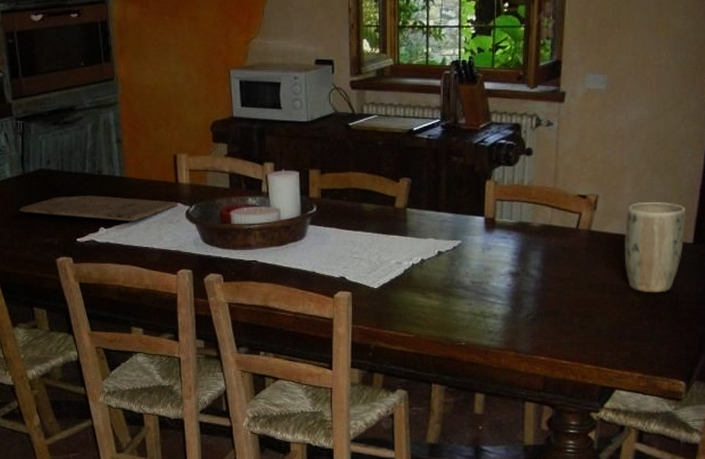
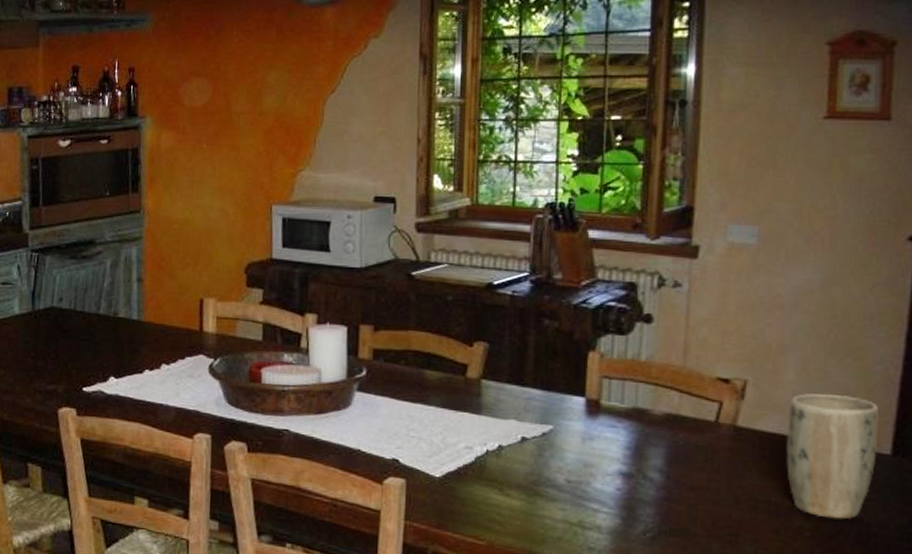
cutting board: present [18,195,178,222] -> none [23,338,201,373]

